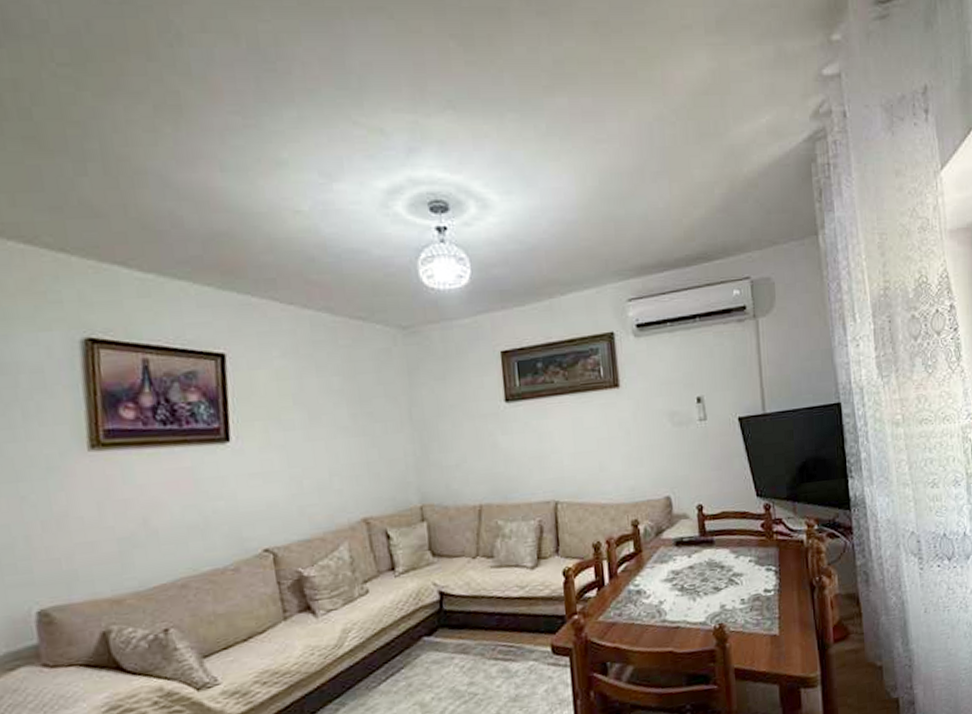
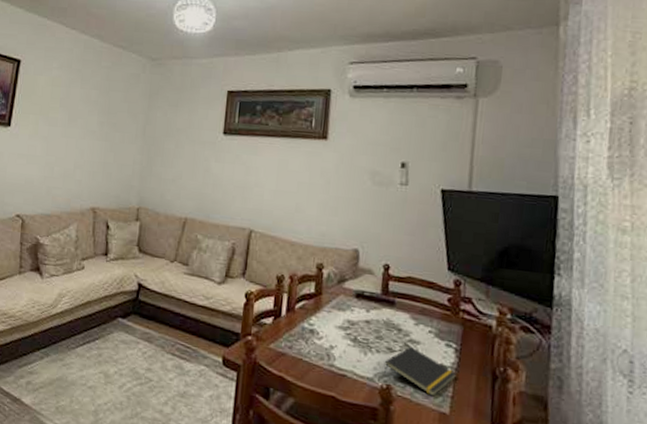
notepad: none [713,580,779,623] -> present [383,346,456,396]

